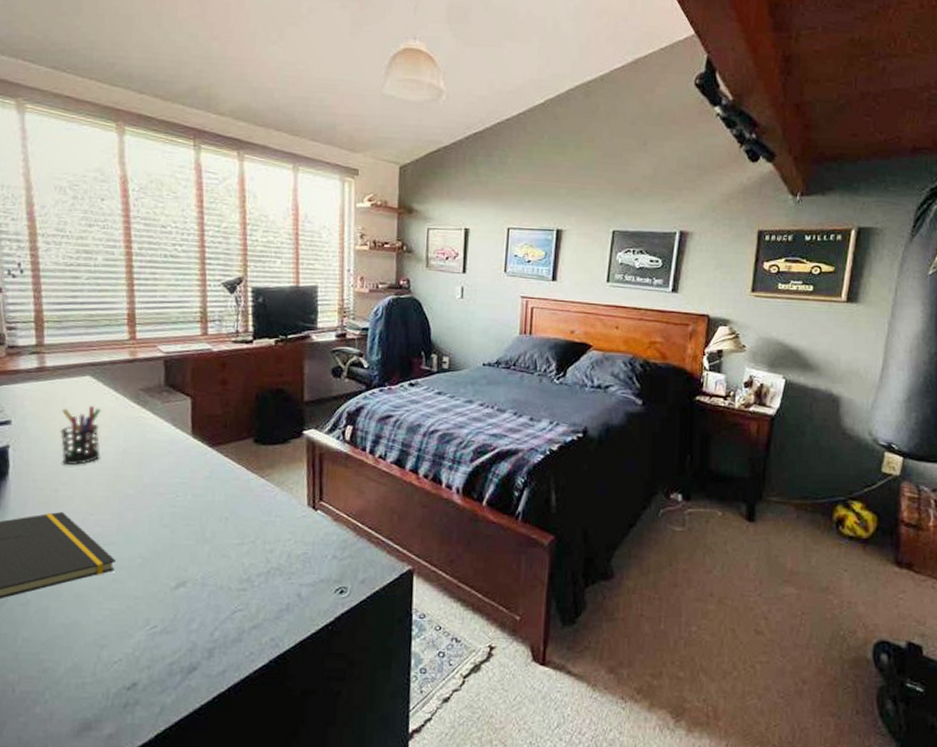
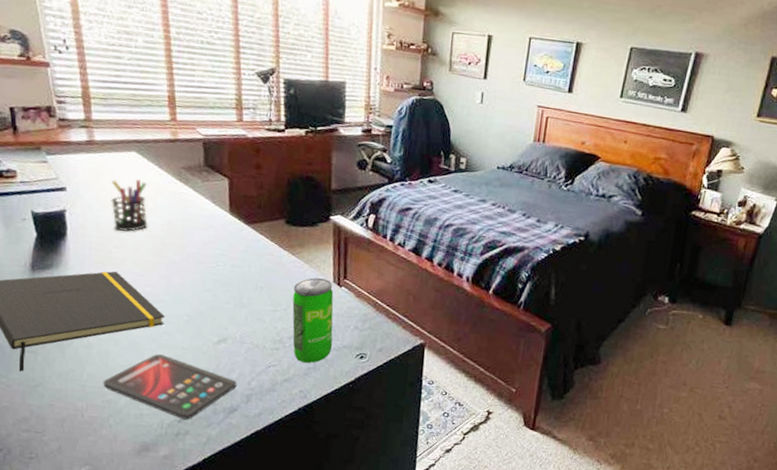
smartphone: none [40,607,197,686] -> present [103,354,236,420]
beverage can: none [261,502,308,604] -> present [292,278,334,363]

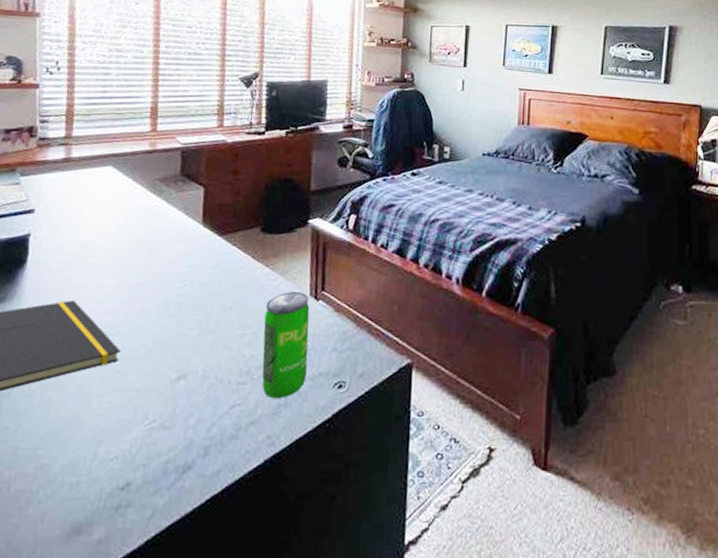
smartphone: present [103,354,236,420] -> none [38,399,194,486]
pen holder: present [111,179,148,232] -> none [78,195,119,254]

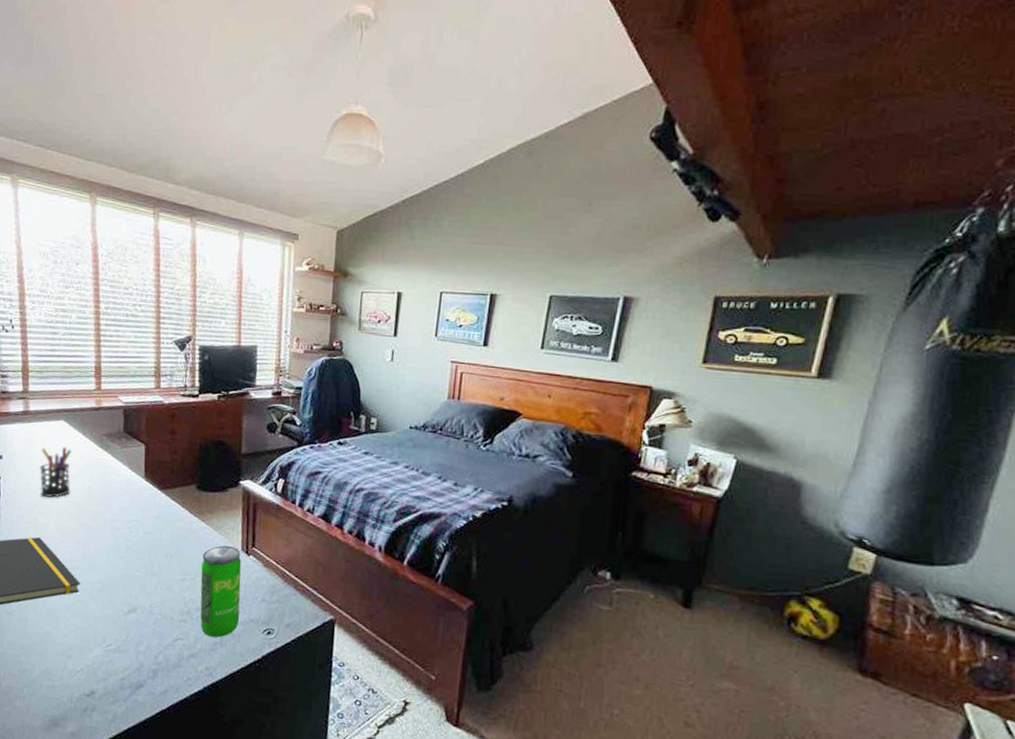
pen holder: none [78,195,119,254] -> present [39,447,72,498]

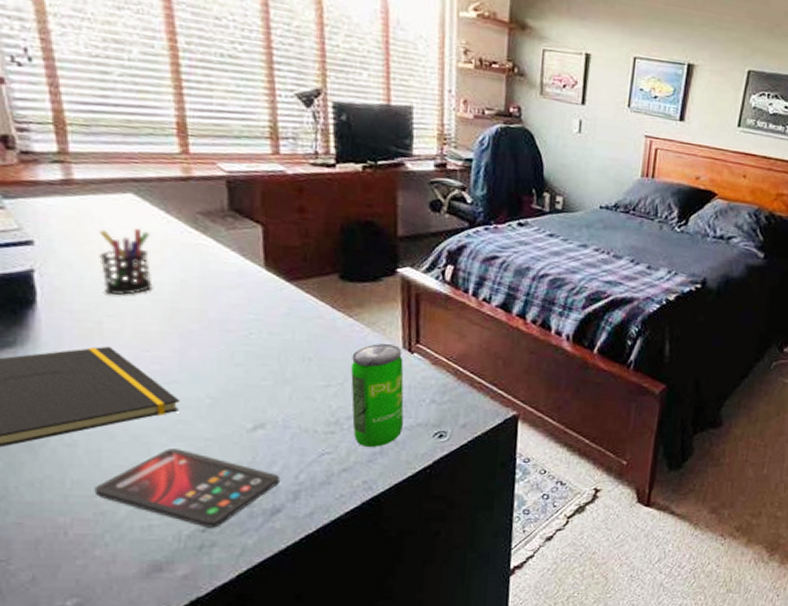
smartphone: none [20,622,144,694] -> present [94,448,279,528]

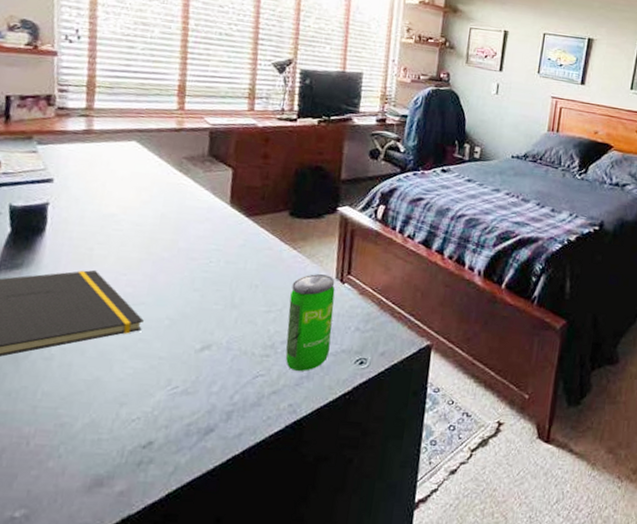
smartphone: present [94,448,279,528] -> none [58,365,217,444]
pen holder: present [99,229,153,295] -> none [100,170,144,226]

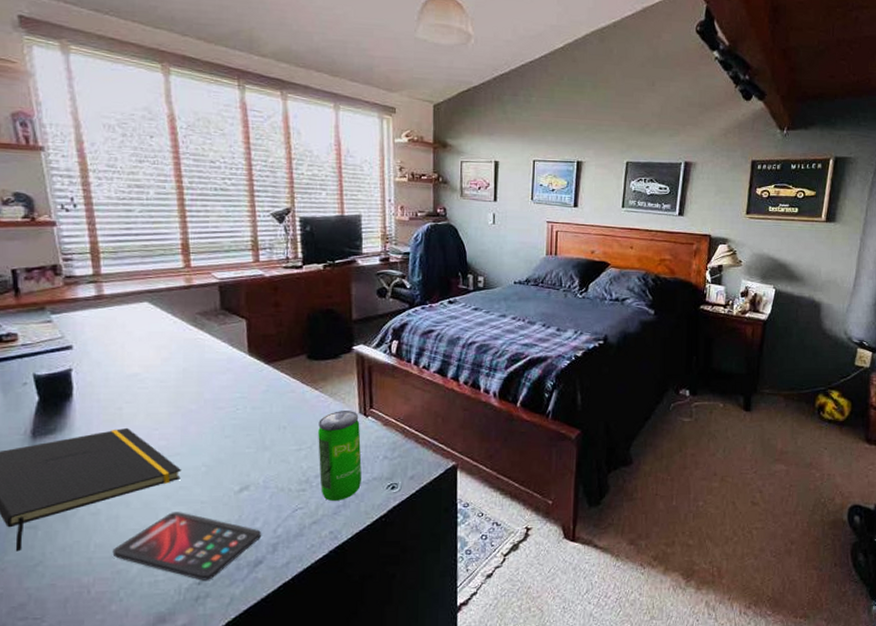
smartphone: none [58,365,217,444] -> present [112,512,261,581]

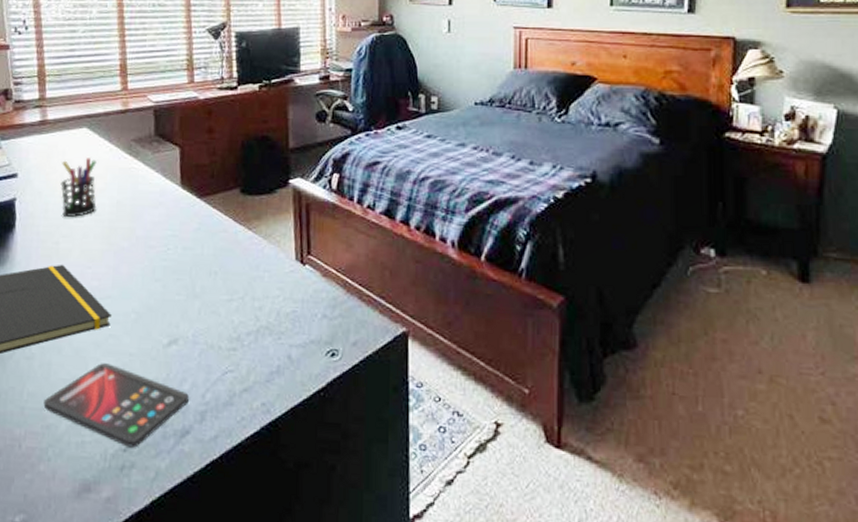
pen holder: none [121,330,162,386] -> present [60,158,97,218]
beverage can: present [318,411,362,501] -> none [250,256,298,366]

